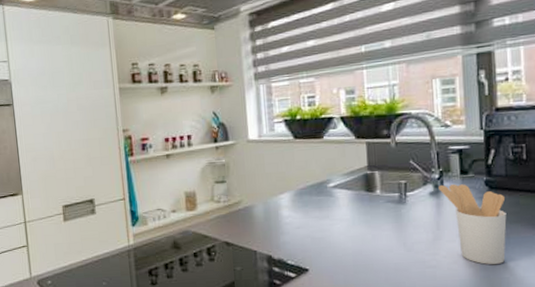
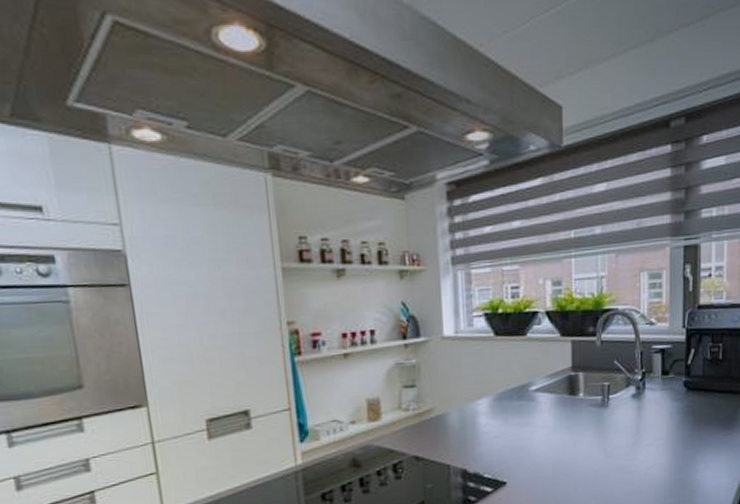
utensil holder: present [438,184,507,265] -> none [640,385,701,468]

